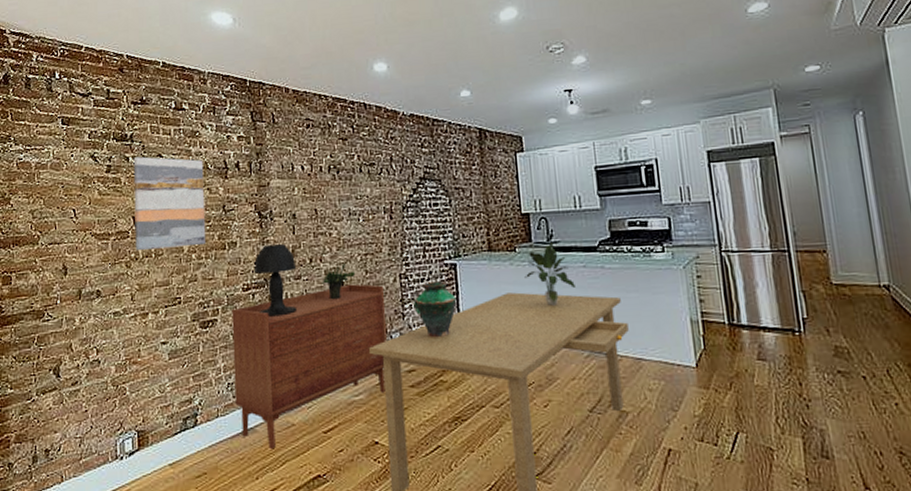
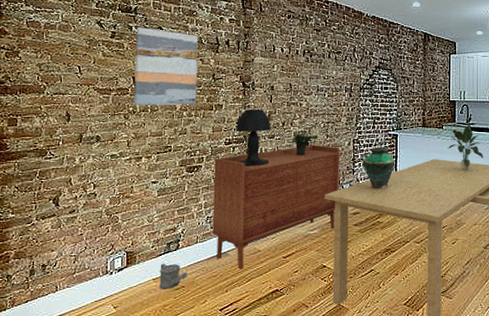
watering can: none [176,444,209,477] -> present [159,263,187,289]

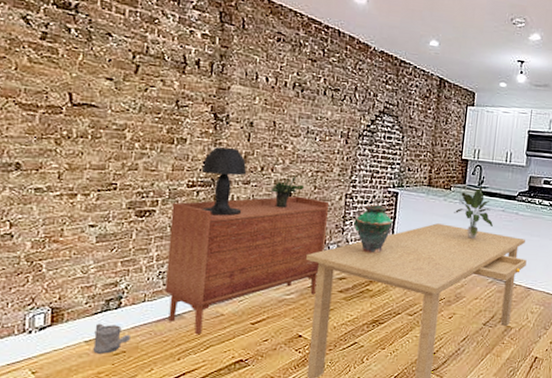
wall art: present [133,27,199,106] -> none [68,30,160,136]

